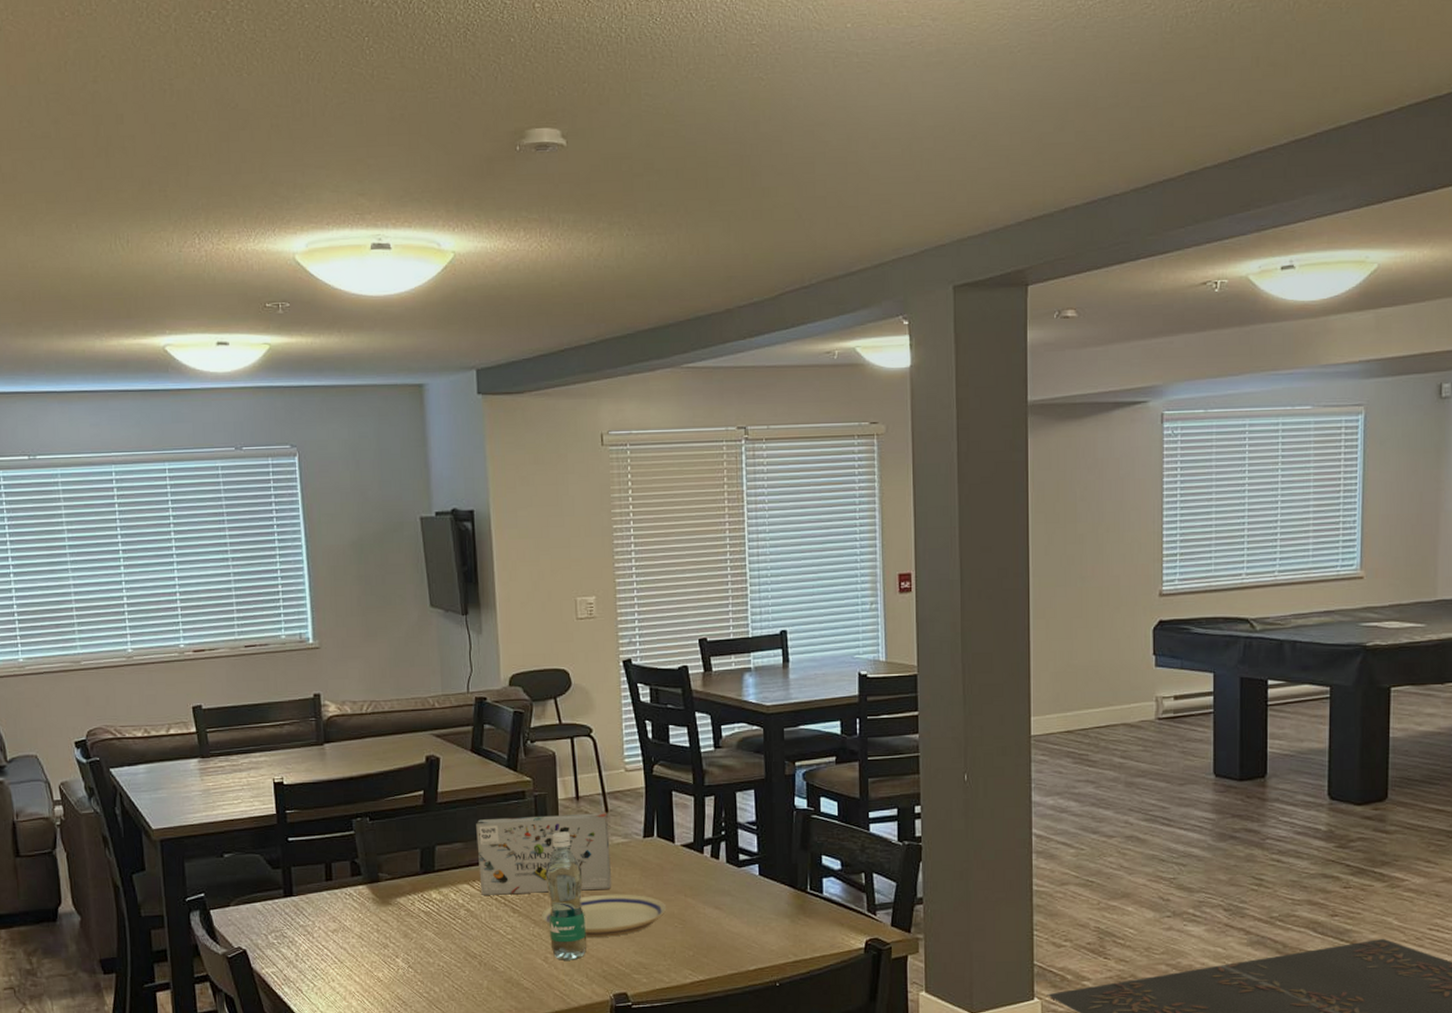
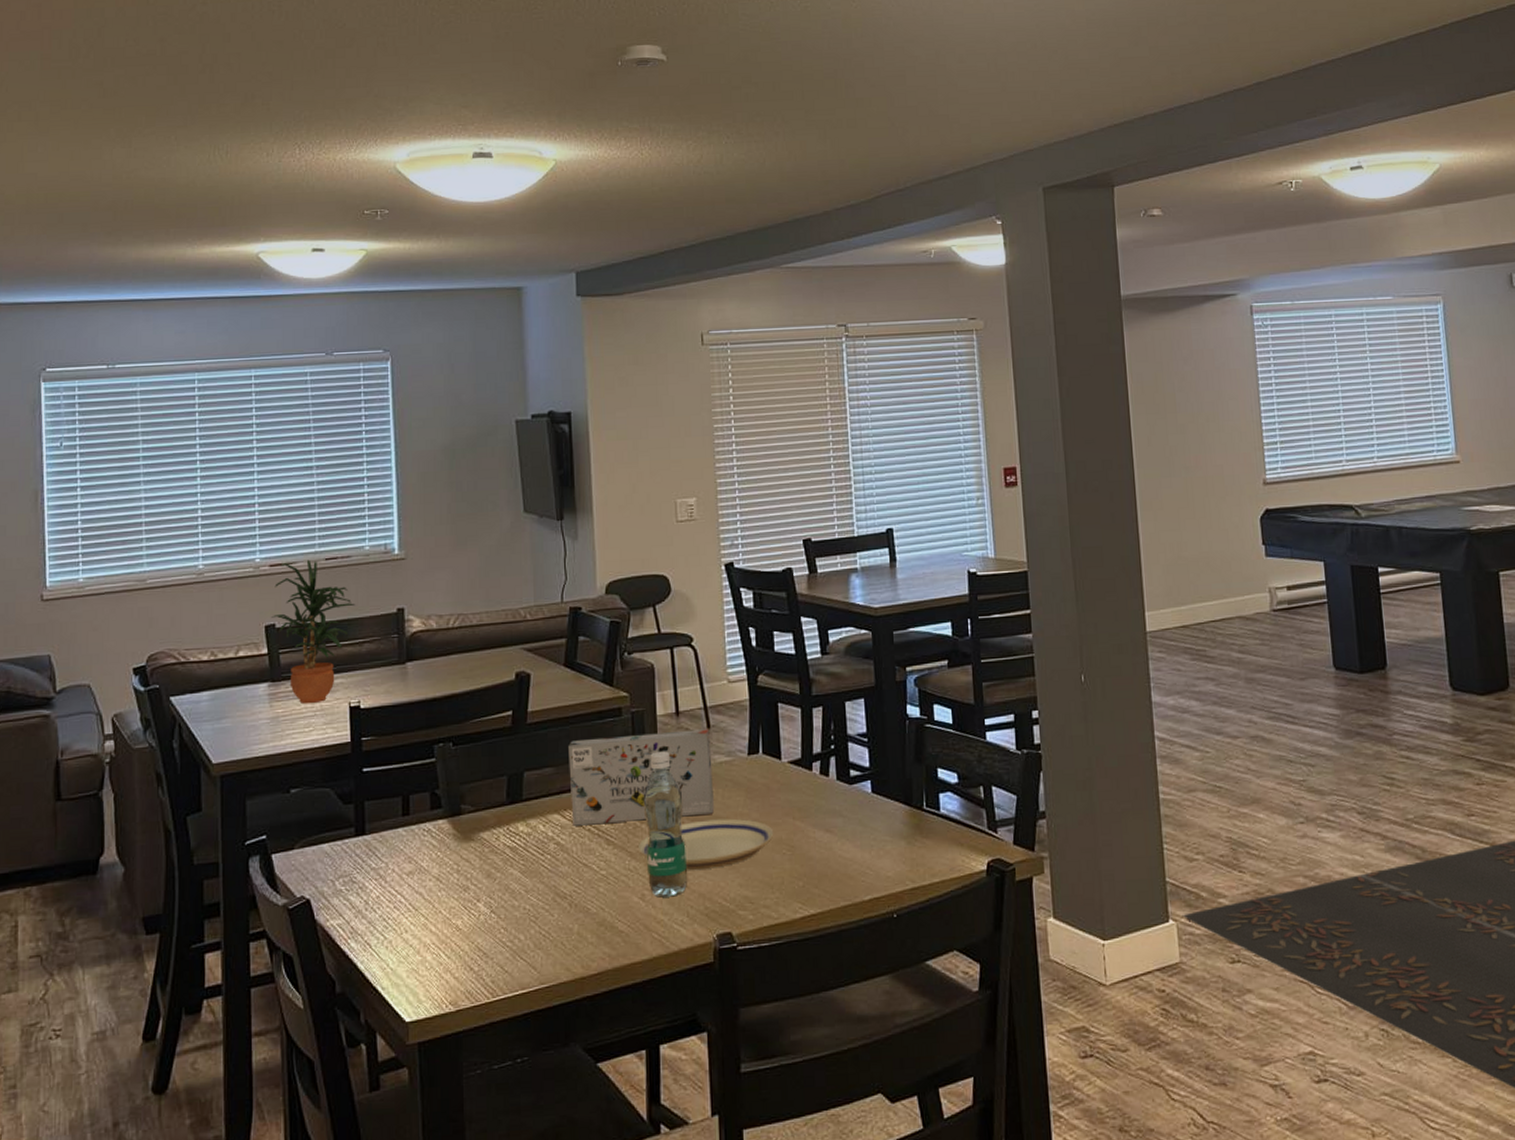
potted plant: none [197,646,275,778] -> present [270,559,356,703]

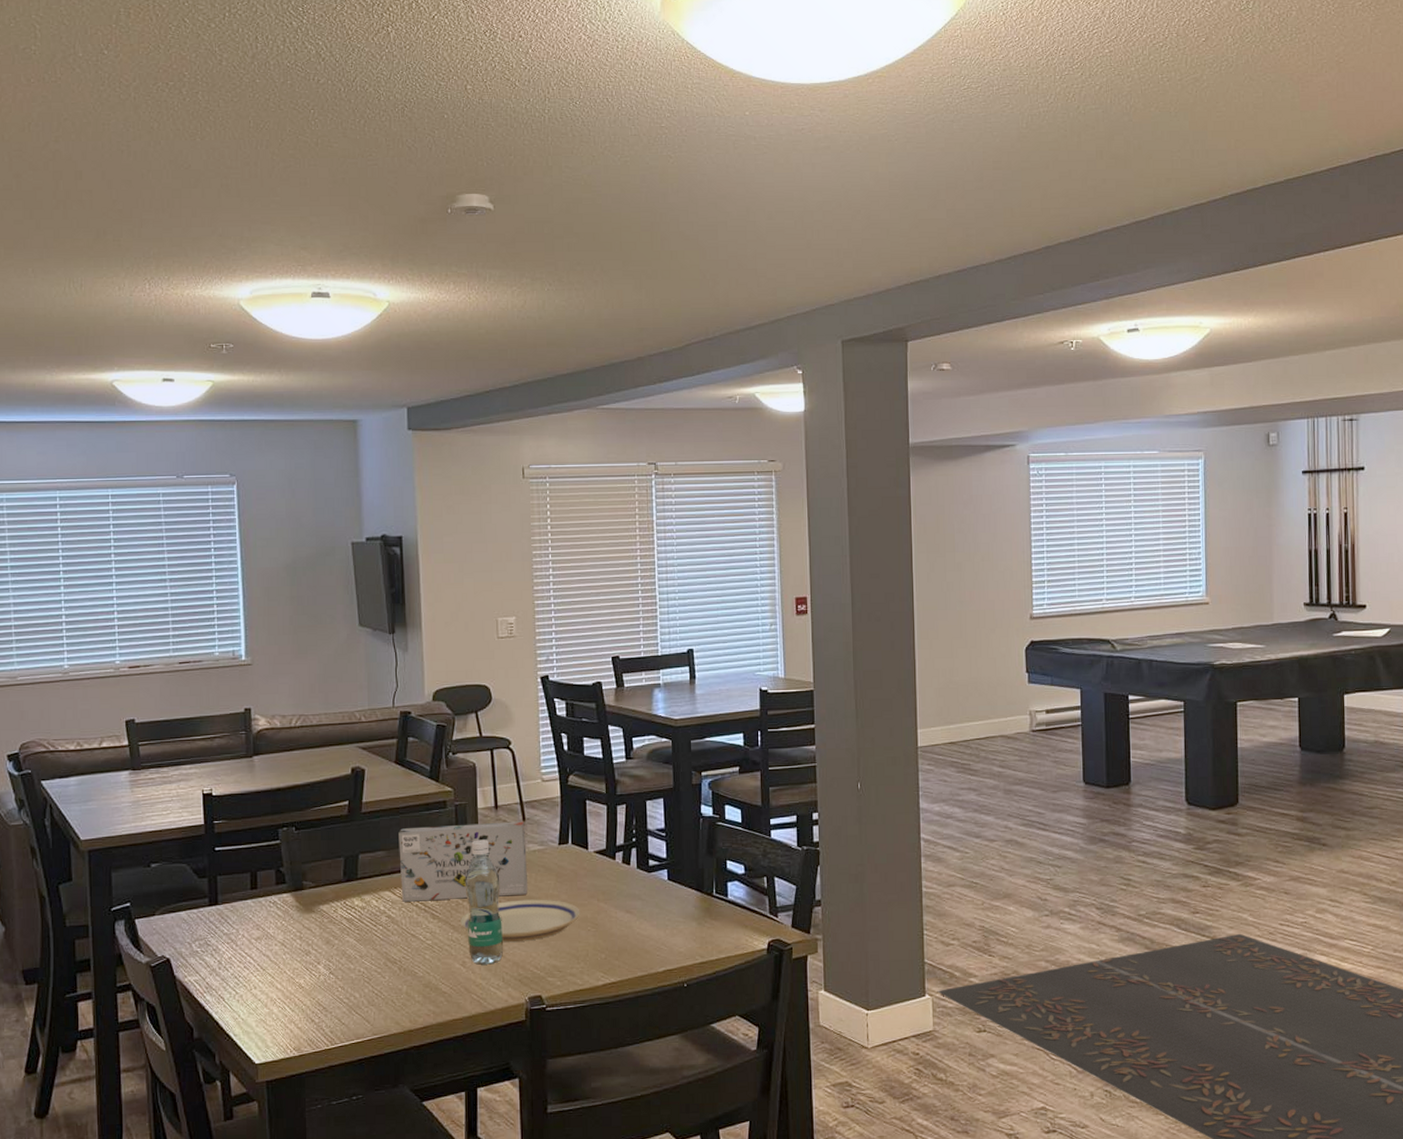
potted plant: present [270,559,356,703] -> none [130,663,207,790]

